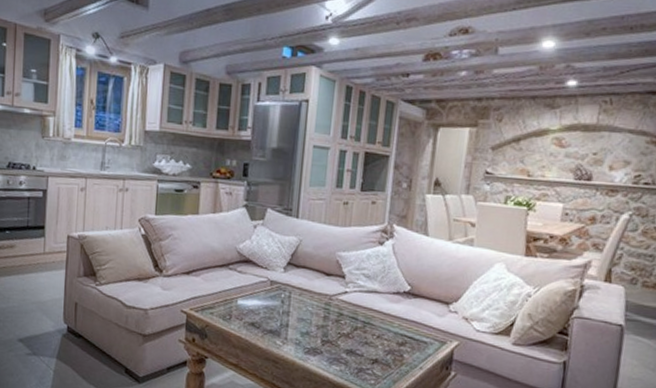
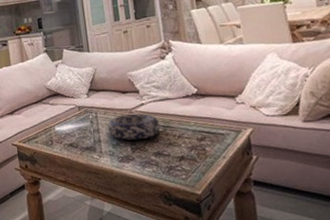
decorative bowl: none [300,300,360,333] -> present [107,113,160,141]

